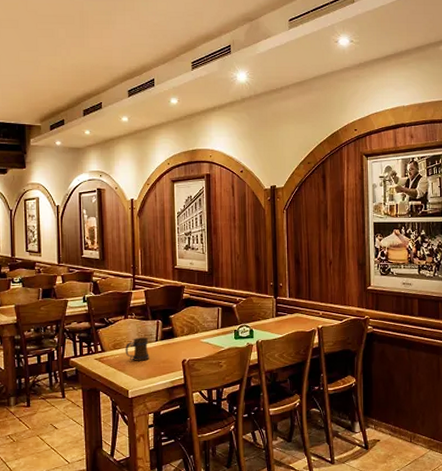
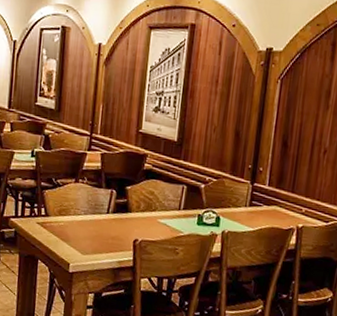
beer mug: present [125,337,149,361] -> none [71,206,98,234]

